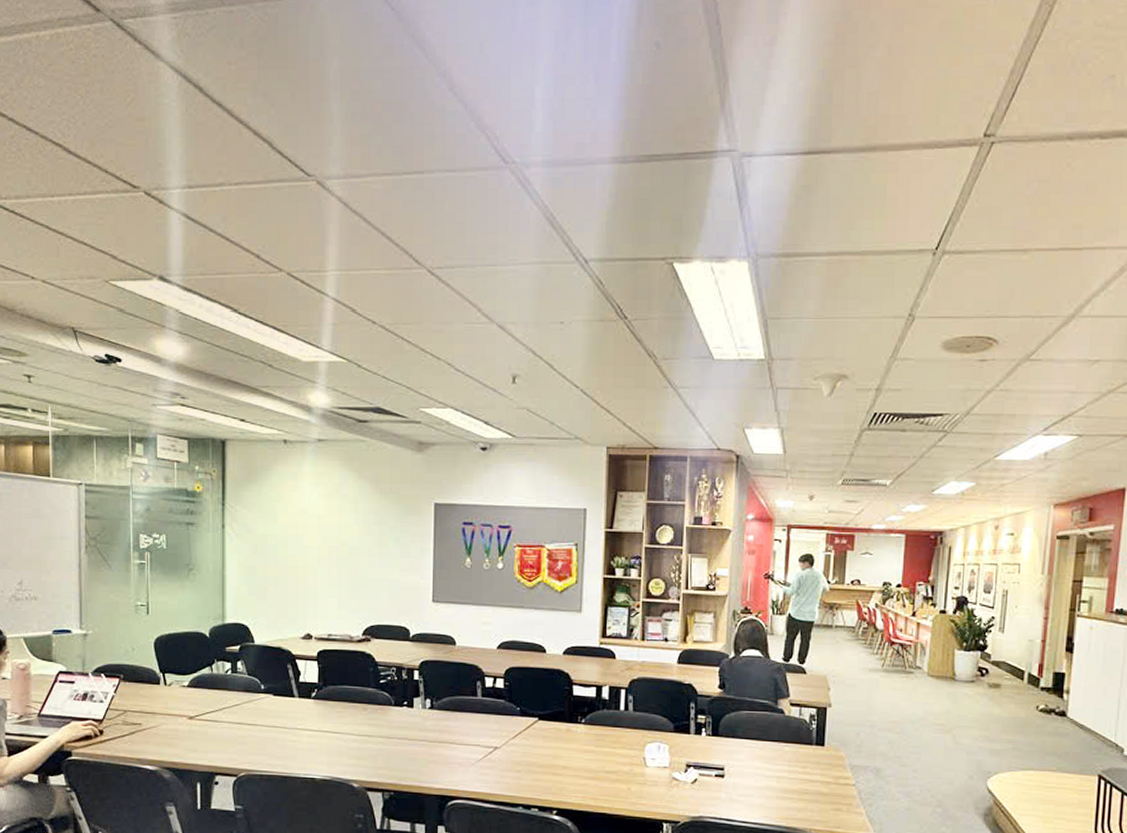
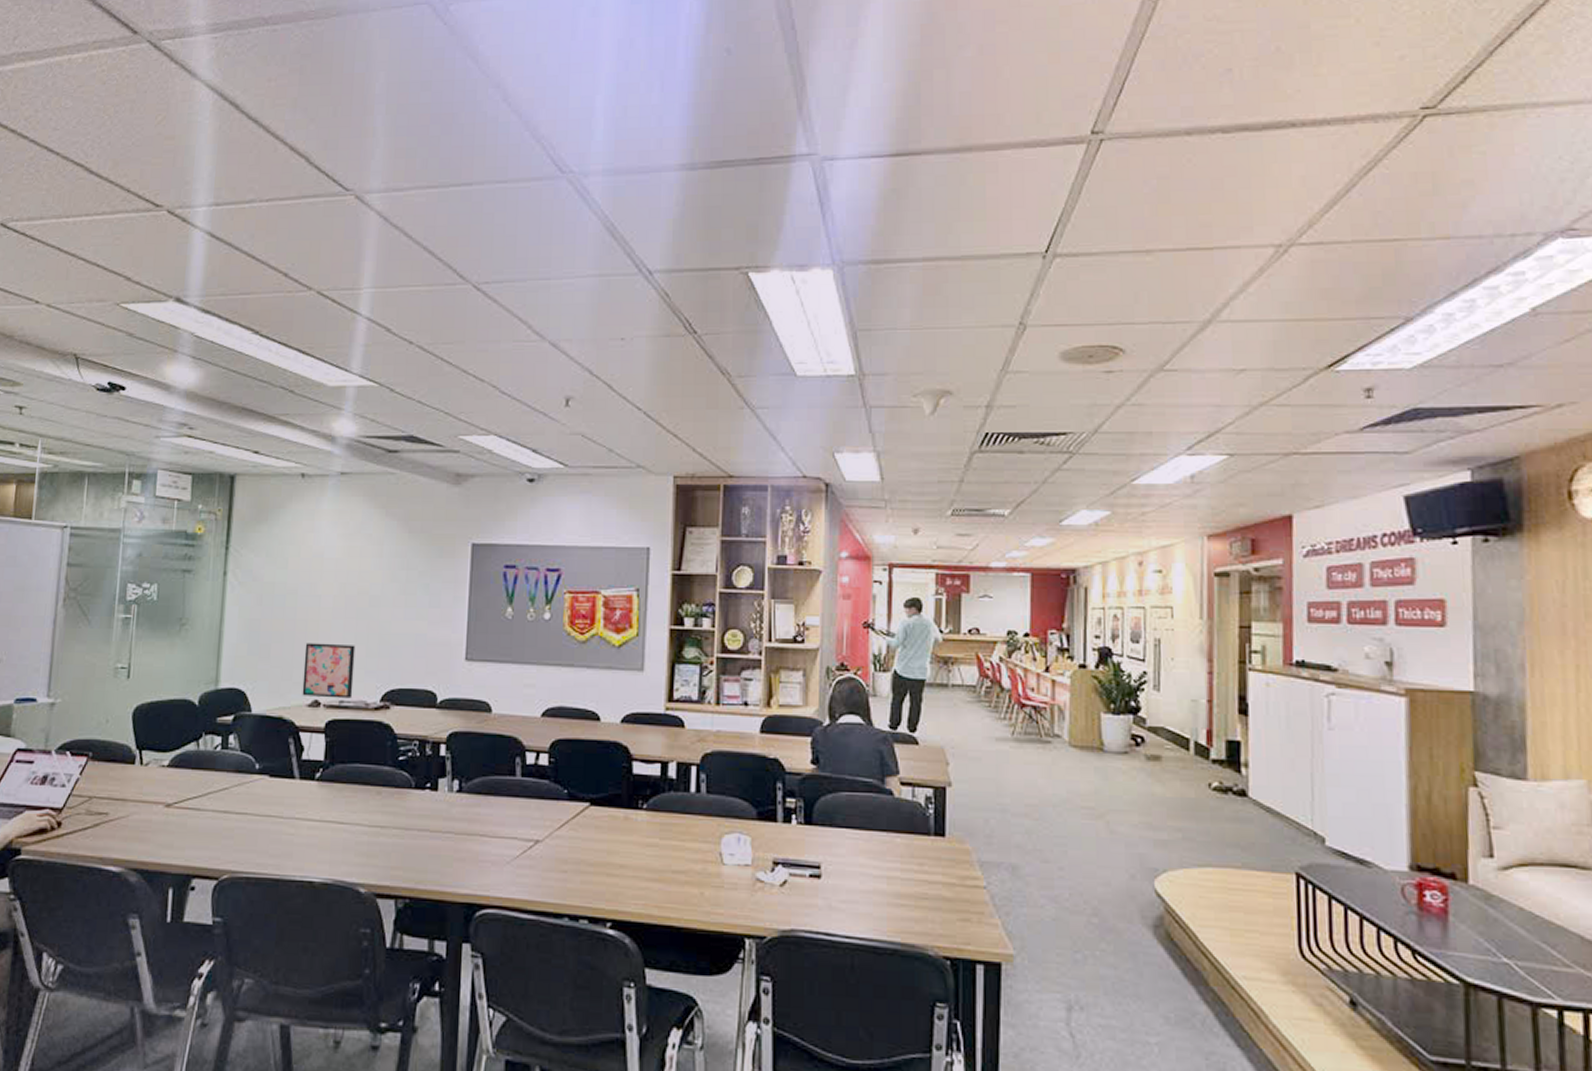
wall art: none [296,586,339,633] -> present [302,643,356,699]

